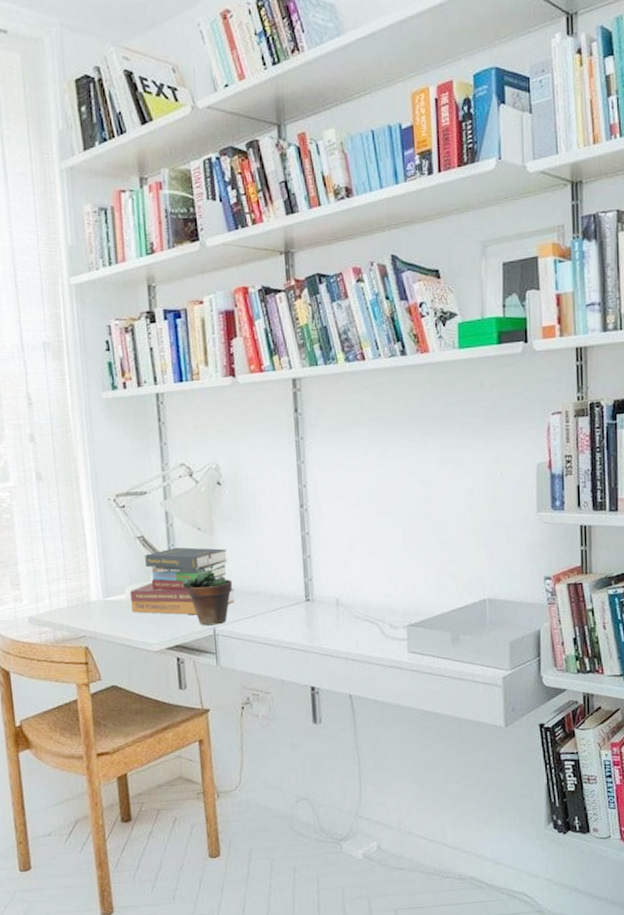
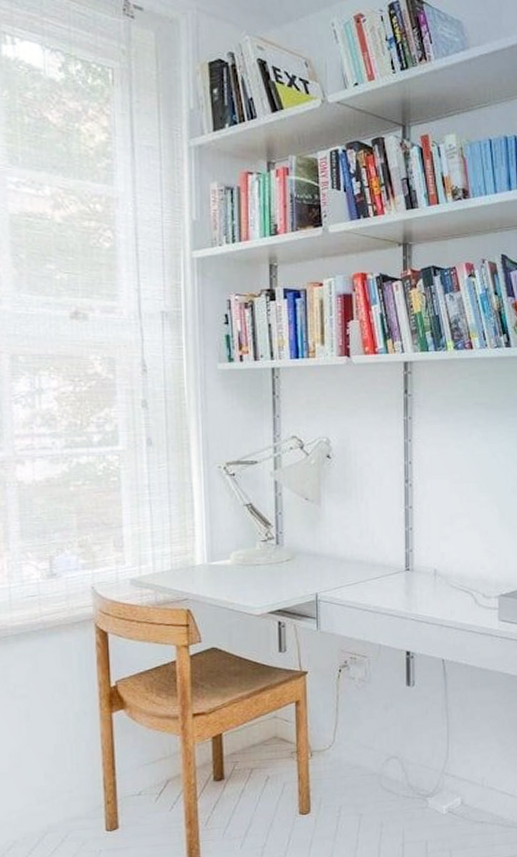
books: present [130,547,236,615] -> none [235,515,339,581]
succulent plant: present [182,551,232,626] -> none [287,521,336,592]

